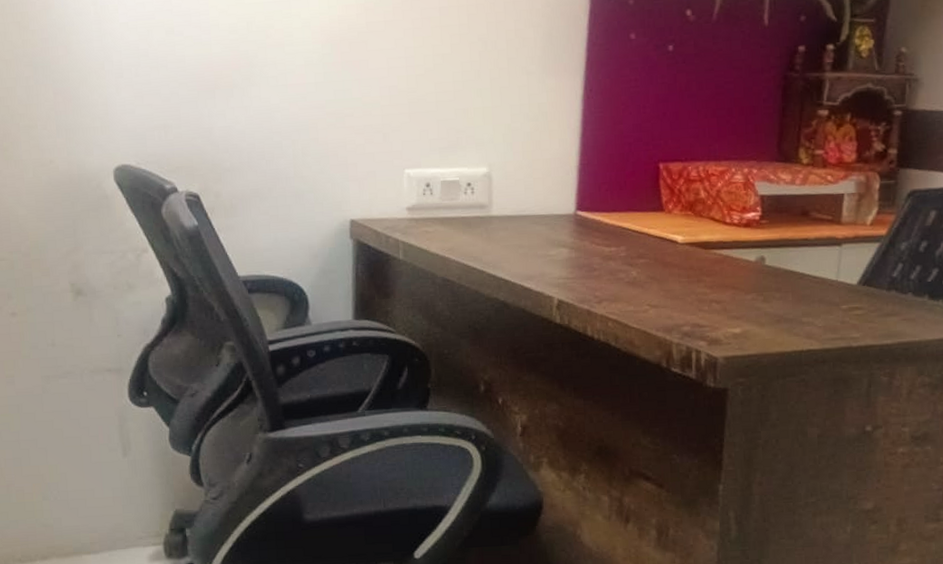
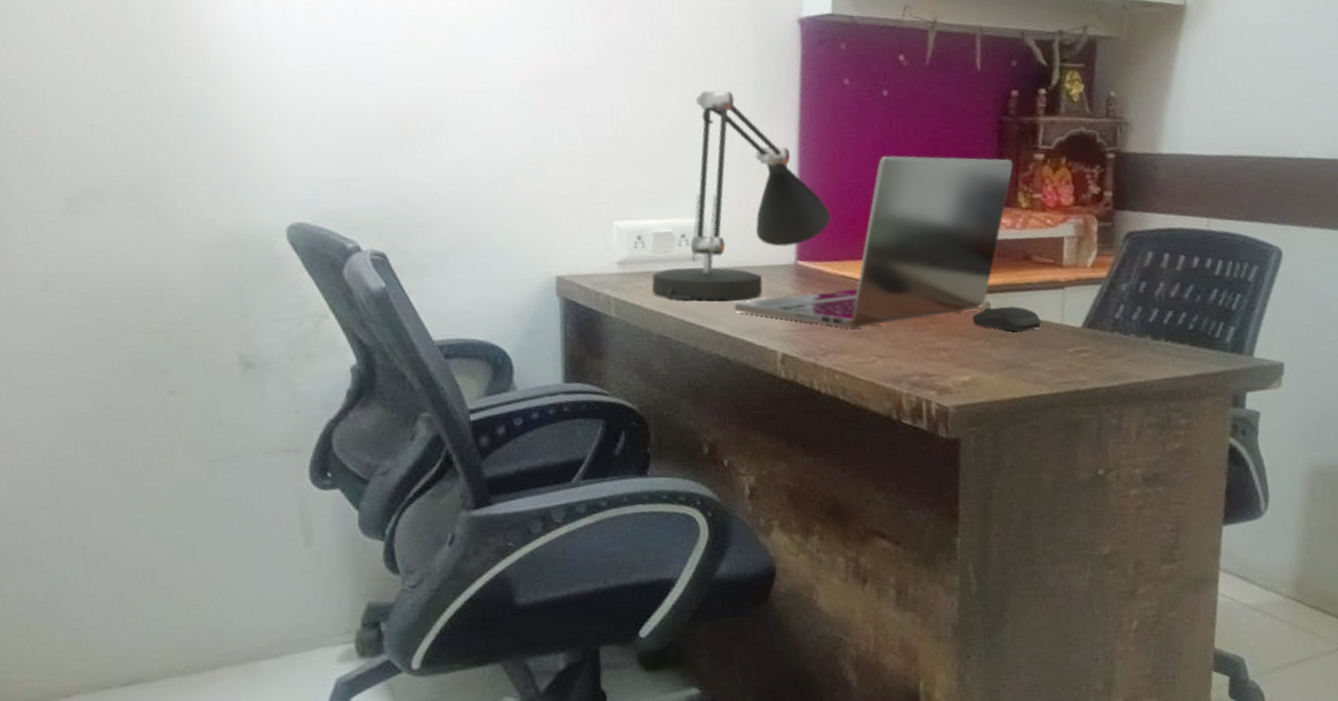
desk lamp: none [437,44,612,247] -> present [651,90,831,301]
laptop: none [514,109,796,278] -> present [734,155,1013,328]
computer mouse: none [746,261,816,286] -> present [972,306,1041,332]

